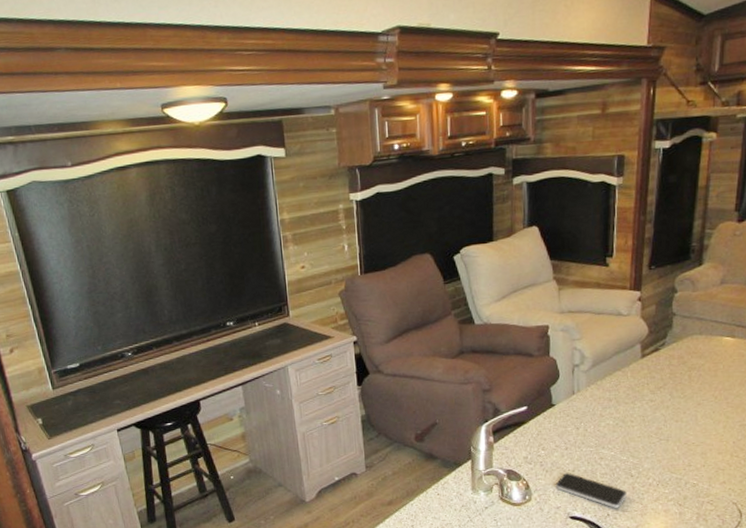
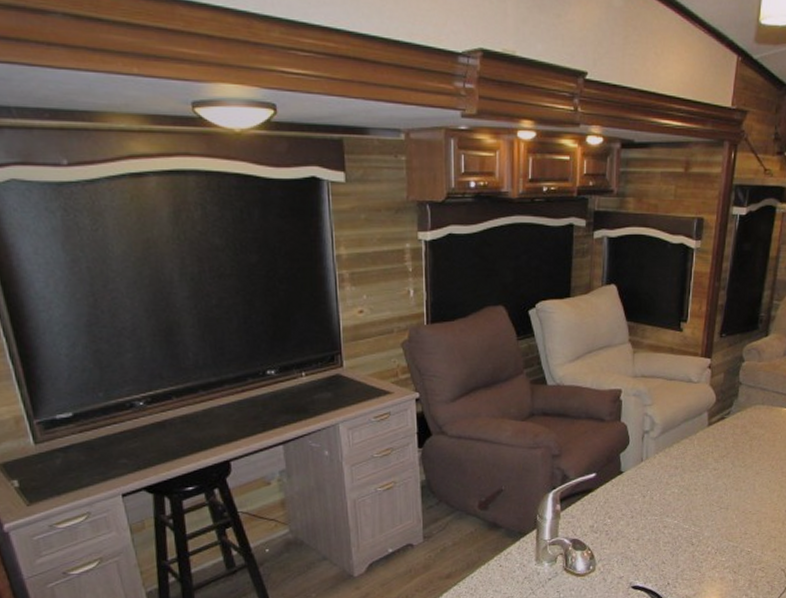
smartphone: present [555,472,627,508] -> none [619,541,687,577]

